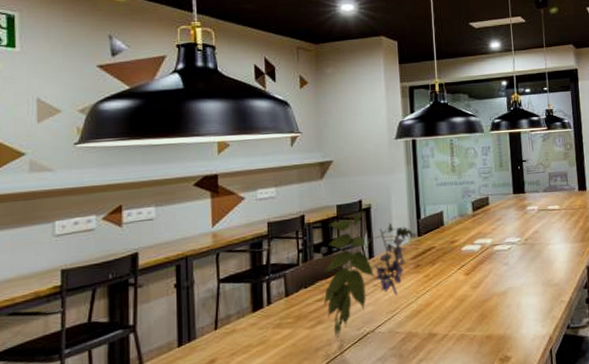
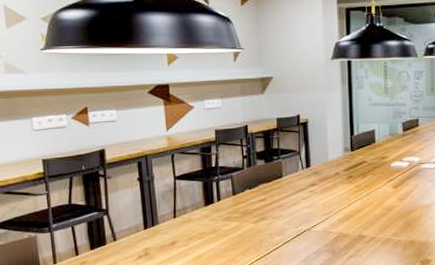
plant: present [320,211,413,340] -> none [262,125,346,234]

